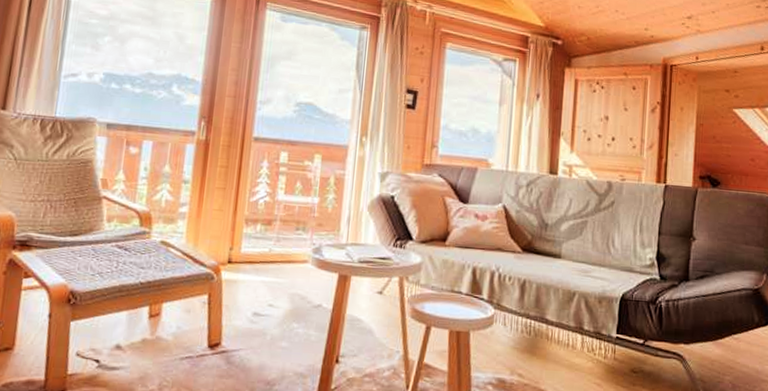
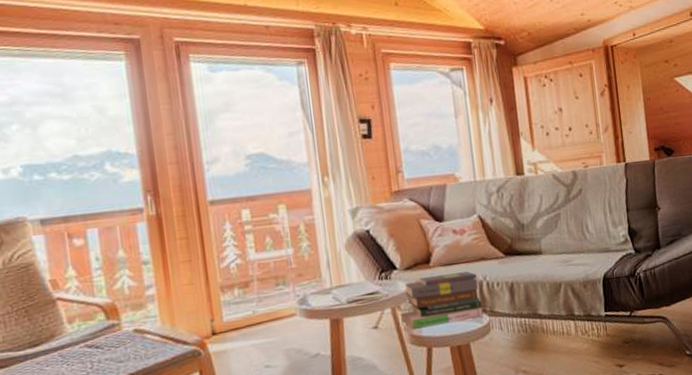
books: none [406,254,490,308] -> present [400,271,483,329]

